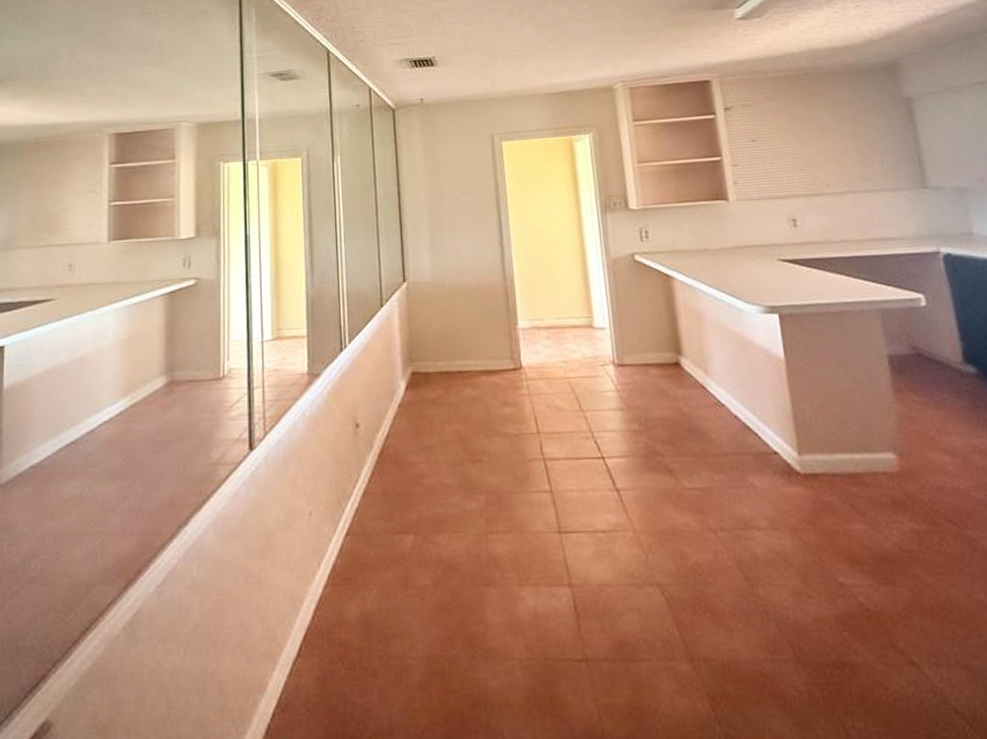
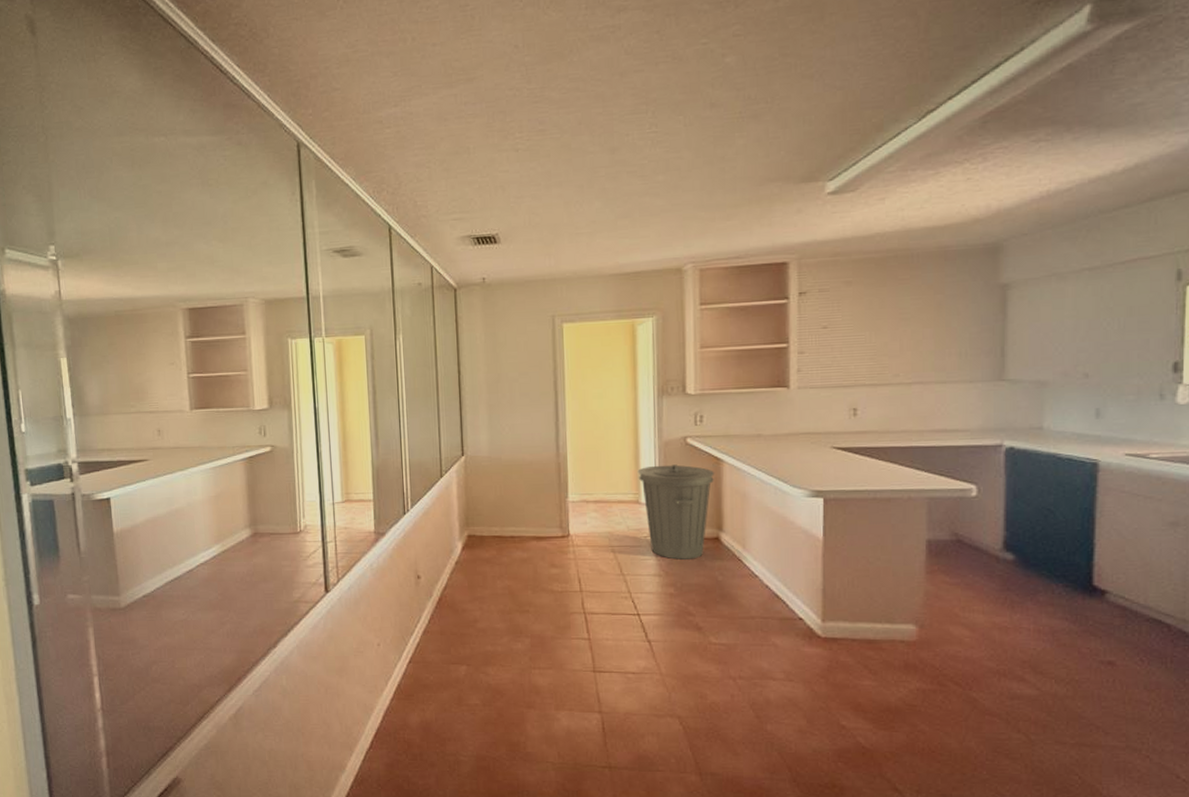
trash can: none [588,283,667,390] -> present [637,464,715,560]

